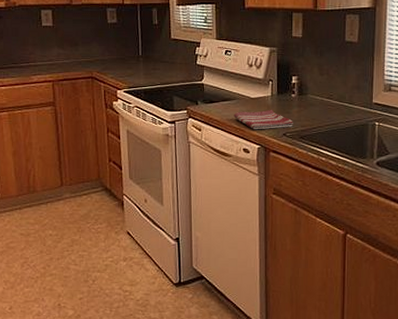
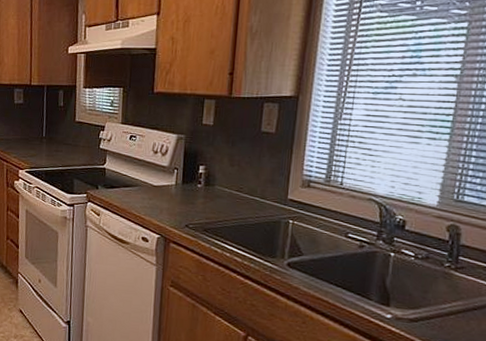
dish towel: present [233,109,293,130] -> none [134,198,197,219]

